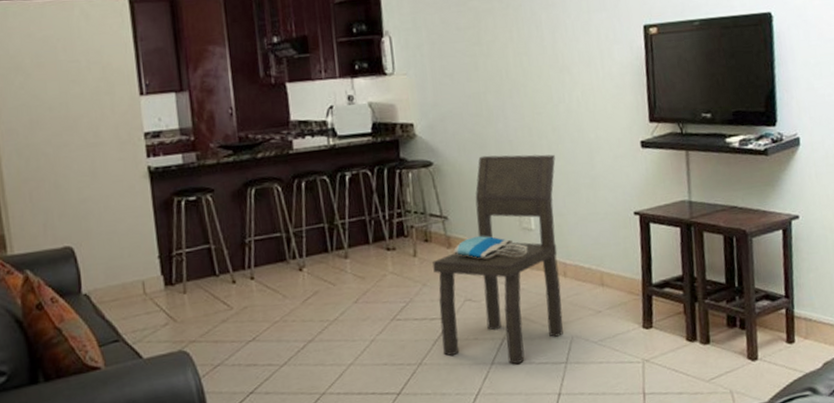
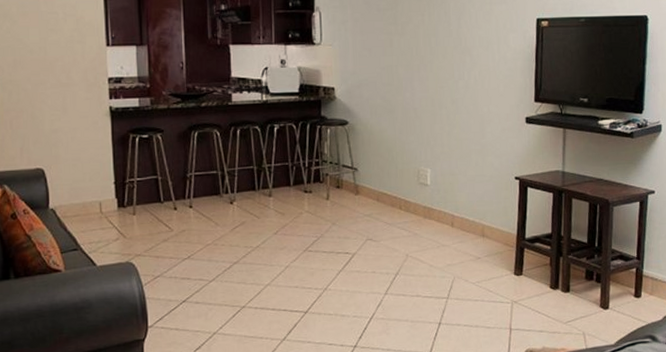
dining chair: present [432,154,563,365] -> none [342,119,452,296]
tote bag: present [454,235,528,259] -> none [360,186,423,208]

